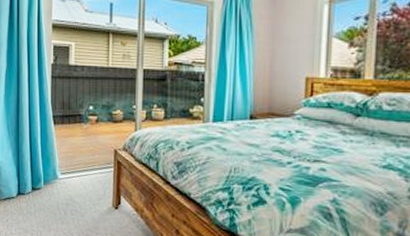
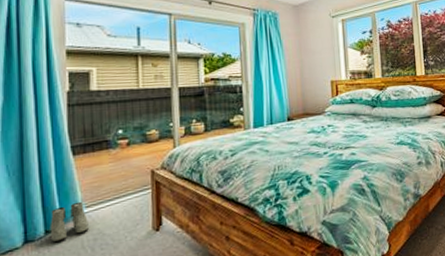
boots: none [35,167,63,199] -> present [50,201,89,242]

